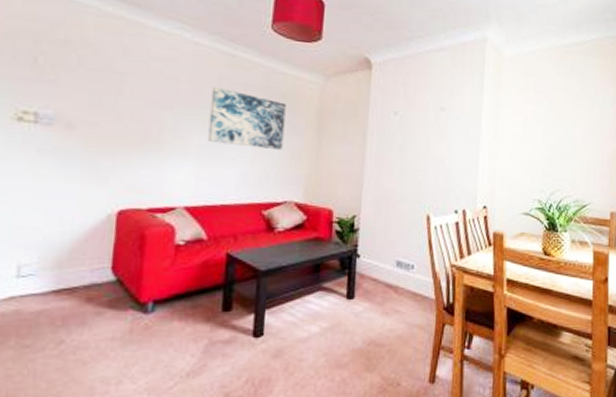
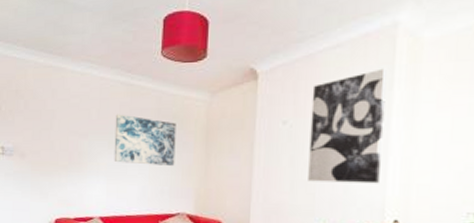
wall art: none [415,74,479,174] -> present [308,68,387,184]

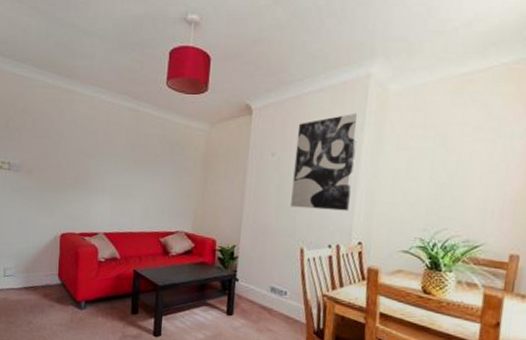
wall art: present [114,114,176,166] -> none [119,137,178,188]

